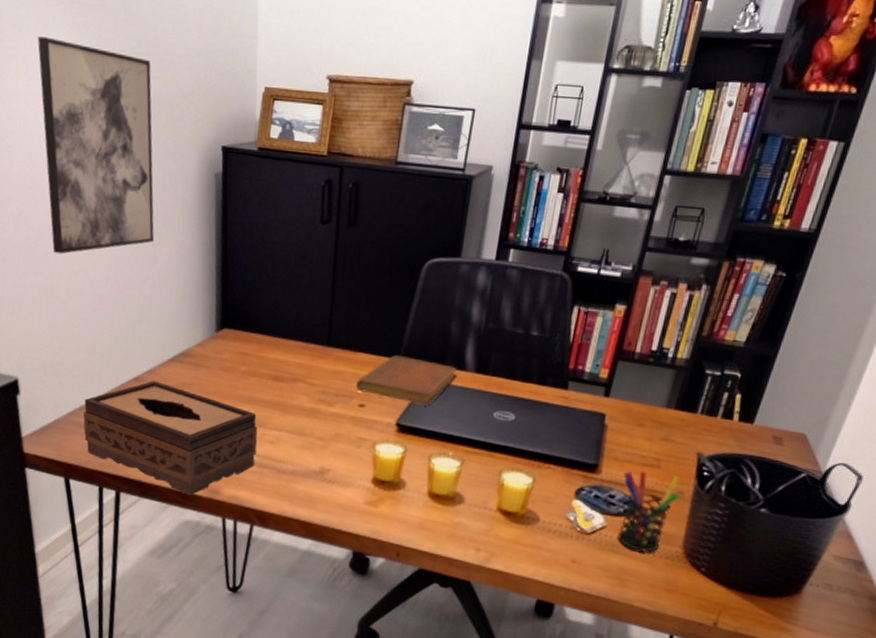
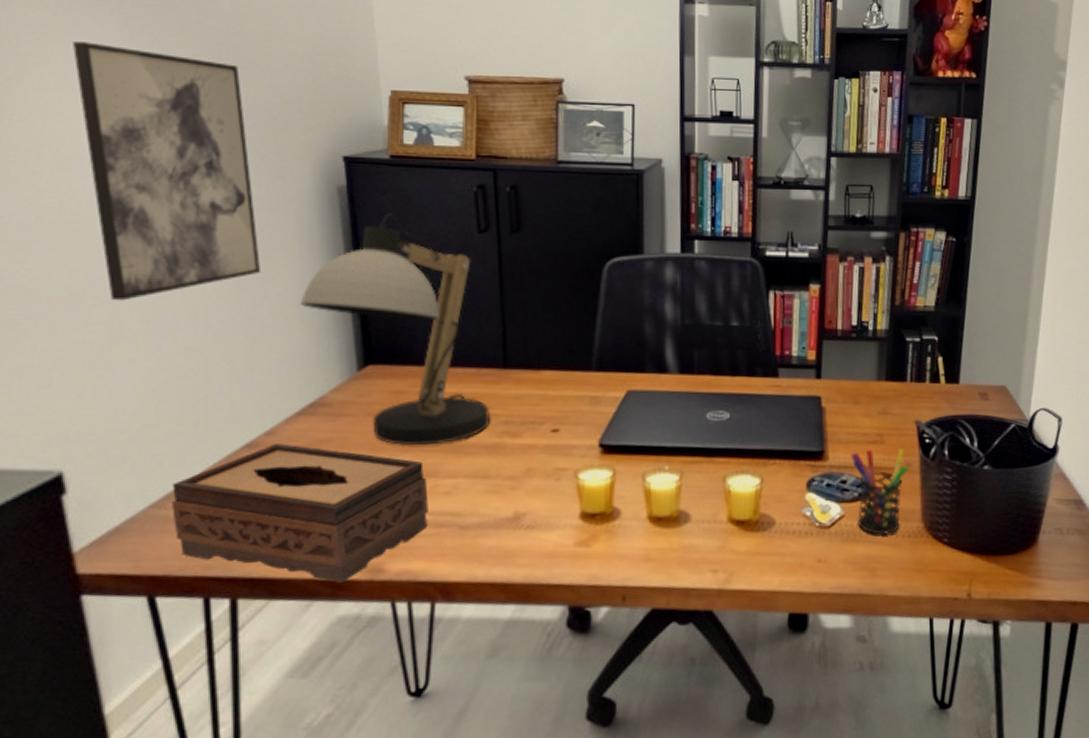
desk lamp: none [180,198,312,402] -> present [301,212,489,447]
notebook: present [356,355,457,406] -> none [546,367,659,418]

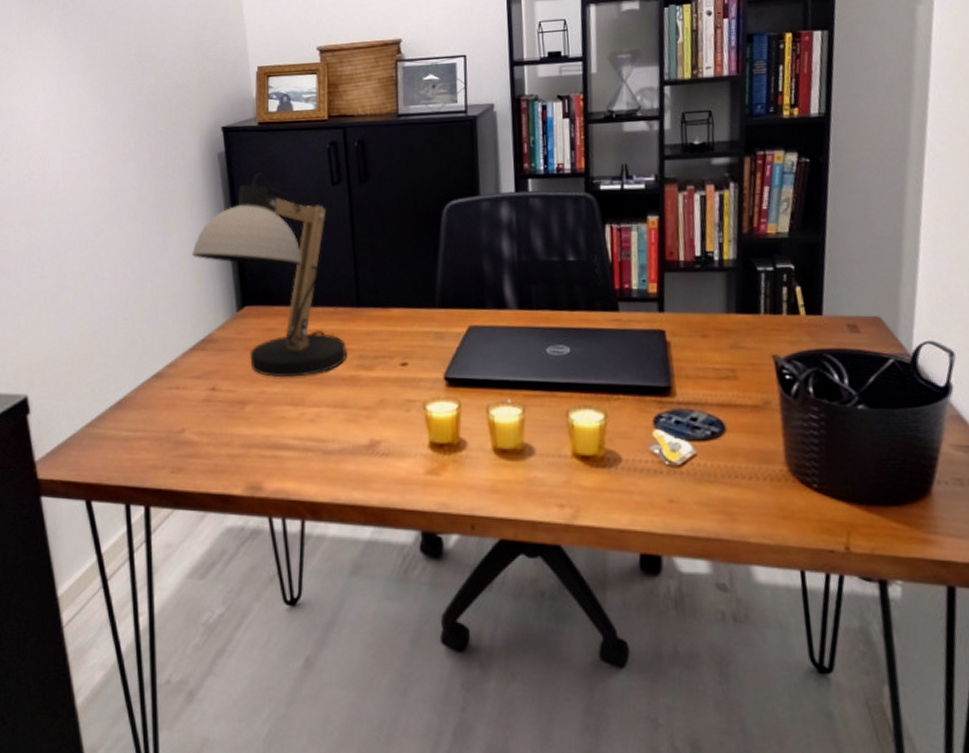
wall art: present [73,41,260,301] -> none [30,54,162,258]
tissue box: present [172,442,429,583] -> none [102,373,297,497]
pen holder: present [850,448,909,535] -> none [700,385,768,477]

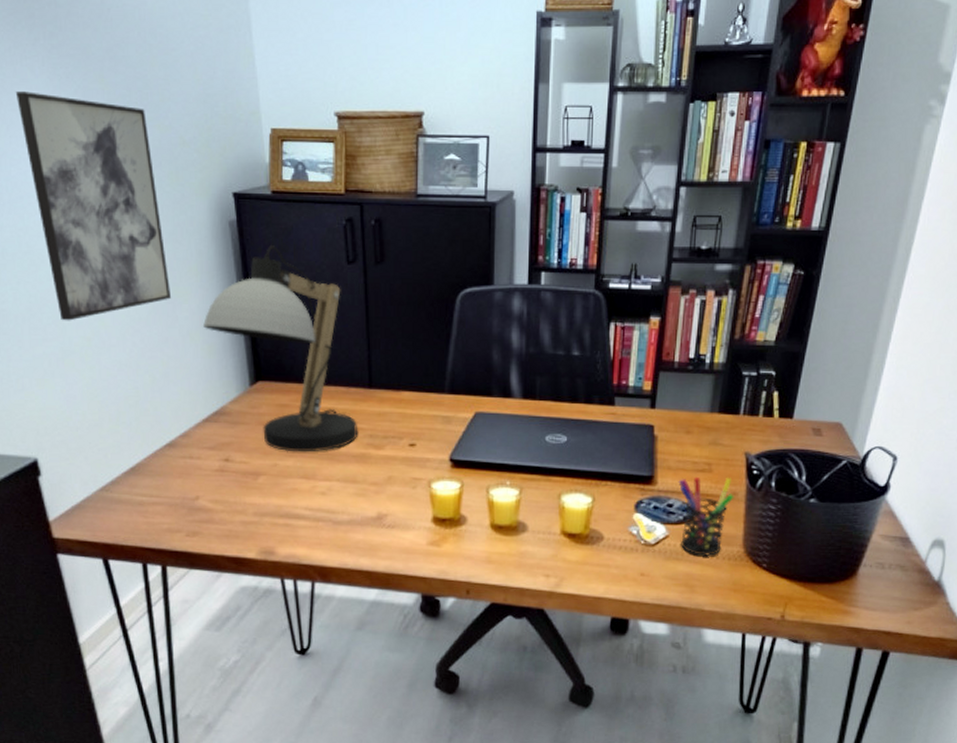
wall art: none [30,54,162,258] -> present [16,91,171,321]
pen holder: none [700,385,768,477] -> present [678,476,734,556]

